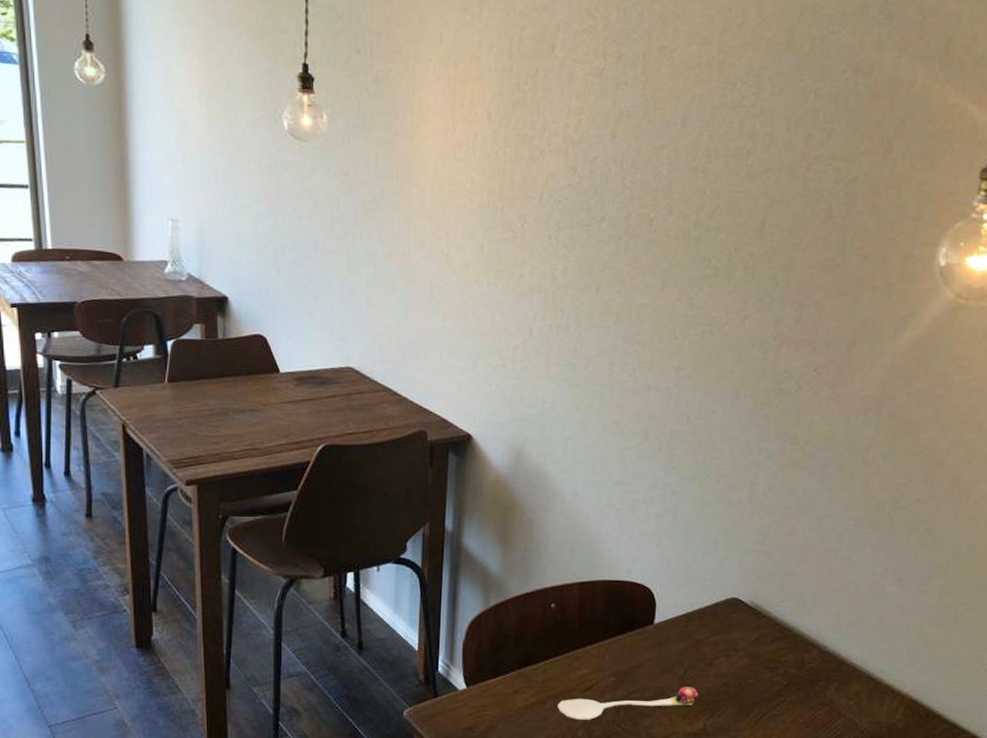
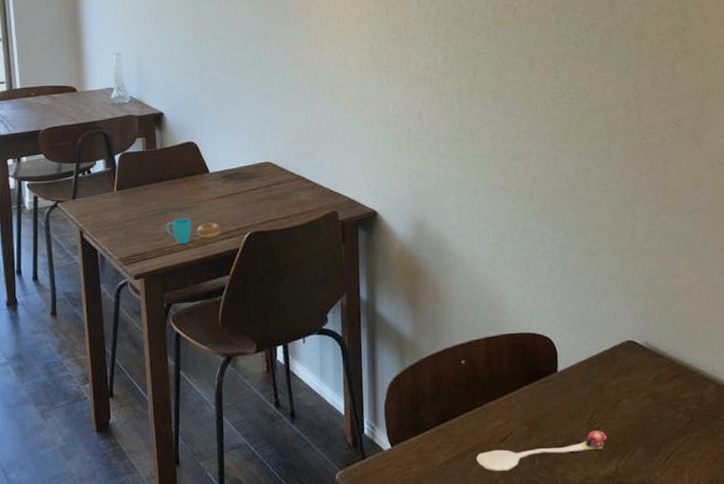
cup: none [224,421,291,452] -> present [165,218,222,245]

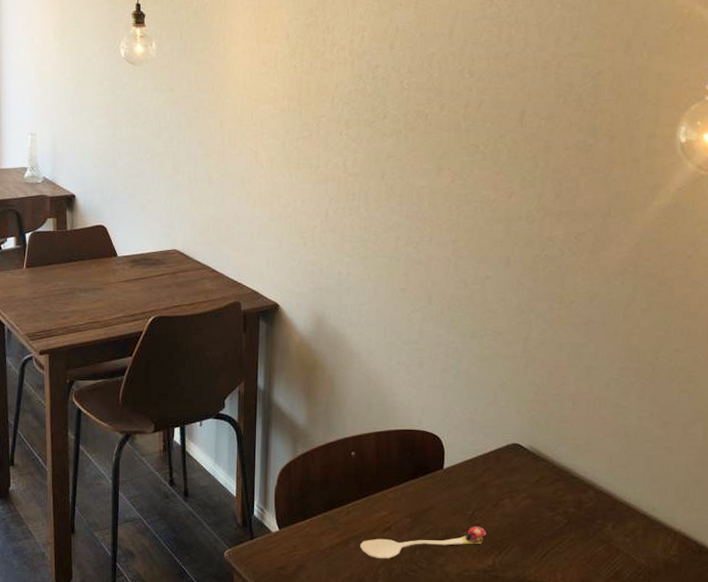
cup: present [165,218,222,245] -> none [71,299,127,325]

